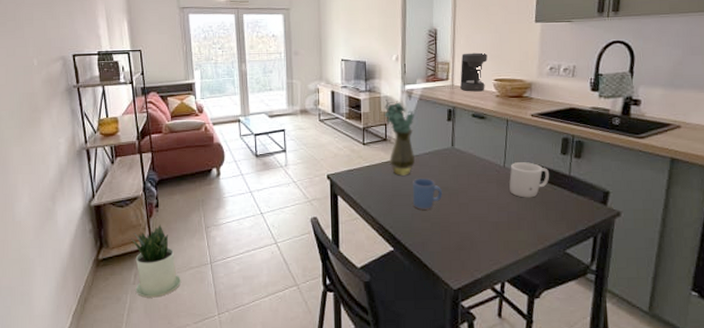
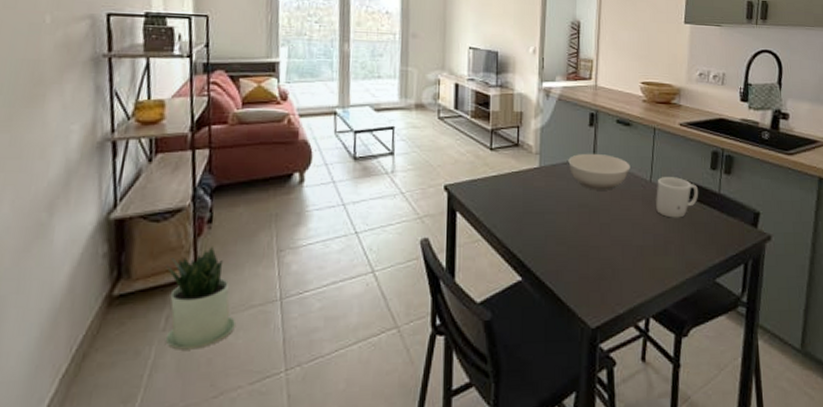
vase: present [385,99,415,176] -> none [518,97,552,189]
mug: present [413,177,443,210] -> none [548,192,582,230]
bowl: none [429,144,486,176] -> present [568,153,631,190]
coffee maker: present [460,53,487,92] -> none [604,50,634,95]

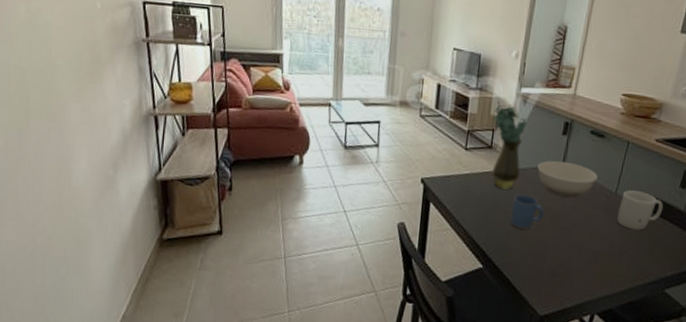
planter: present [165,246,237,350] -> none [199,209,252,287]
vase: none [518,97,552,189] -> present [491,101,527,190]
mug: none [548,192,582,230] -> present [511,194,545,229]

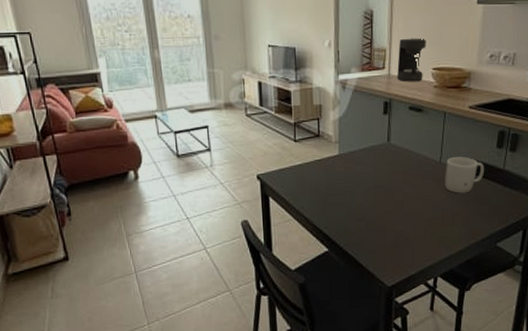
vase: present [491,101,527,190] -> none [317,90,349,174]
mug: present [511,194,545,229] -> none [347,175,378,209]
bowl: present [537,160,598,198] -> none [365,139,422,173]
coffee maker: none [583,59,620,106] -> present [397,38,426,82]

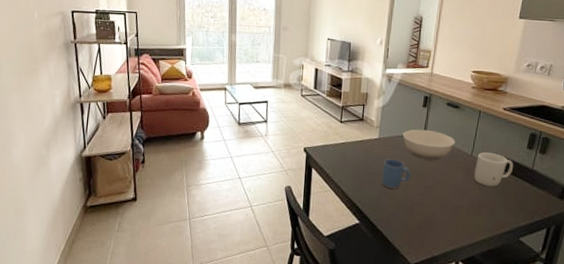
mug: none [347,175,378,209] -> present [382,158,411,189]
bowl: none [365,139,422,173] -> present [402,129,455,160]
coffee maker: present [397,38,426,82] -> none [439,43,469,82]

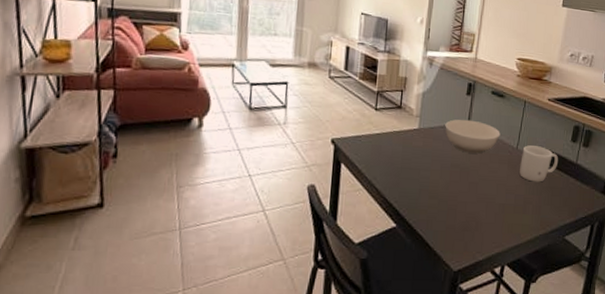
mug: present [382,158,411,189] -> none [422,151,454,186]

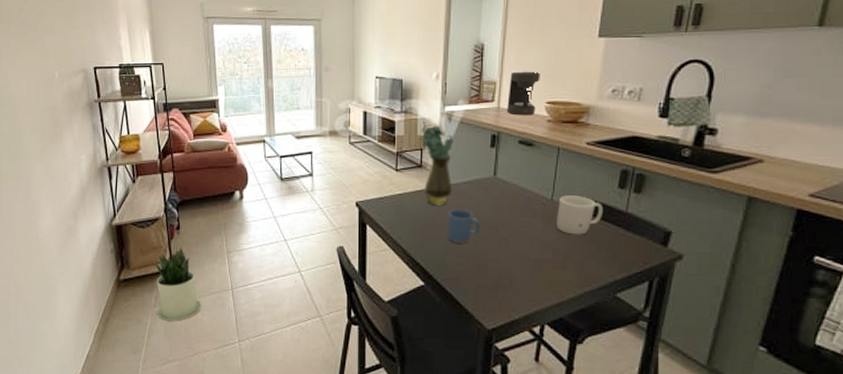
planter: none [74,178,140,267] -> present [152,247,202,321]
vase: none [401,63,433,148] -> present [421,121,454,206]
mug: none [422,151,454,186] -> present [448,208,481,243]
bowl: present [445,119,501,154] -> none [469,173,531,208]
coffee maker: none [483,27,513,69] -> present [507,71,540,116]

